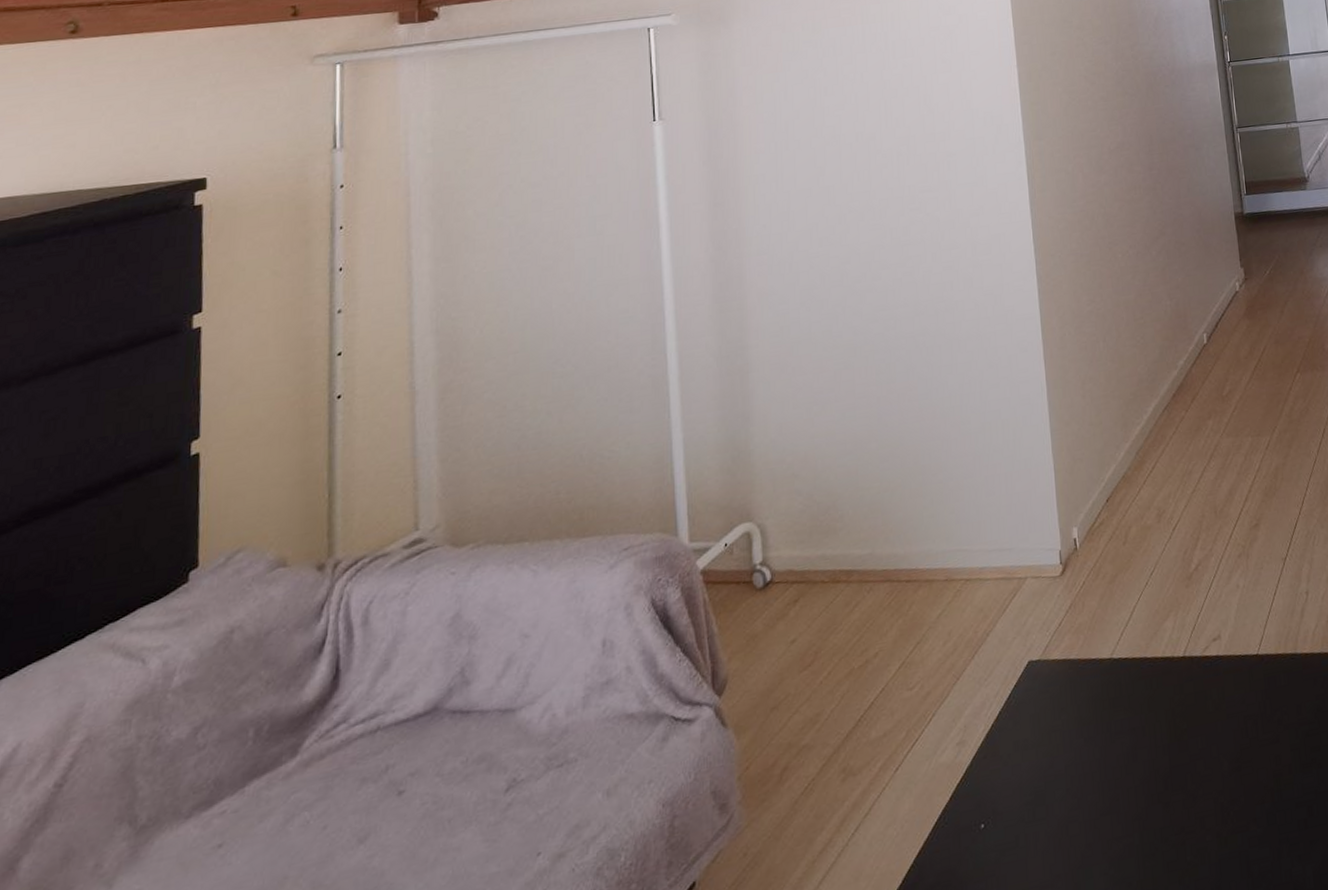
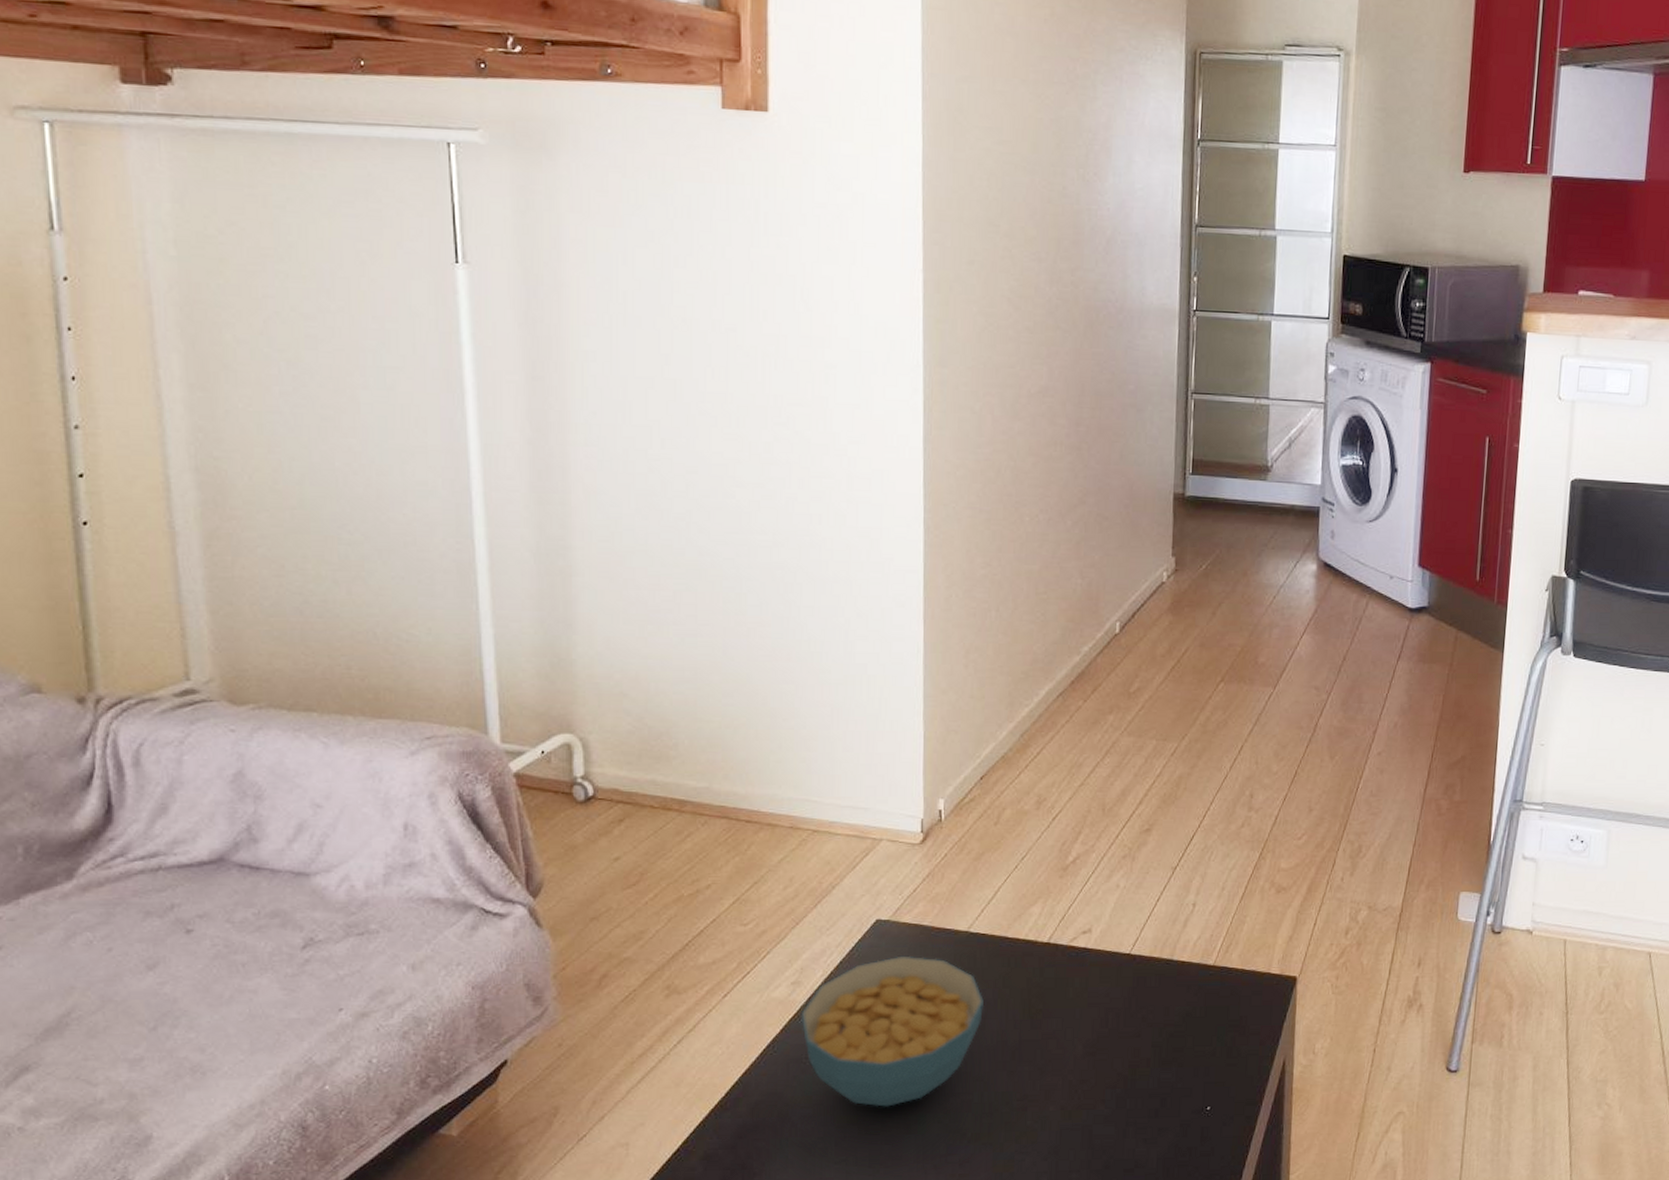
cereal bowl: none [967,691,1134,869] -> present [800,955,984,1107]

